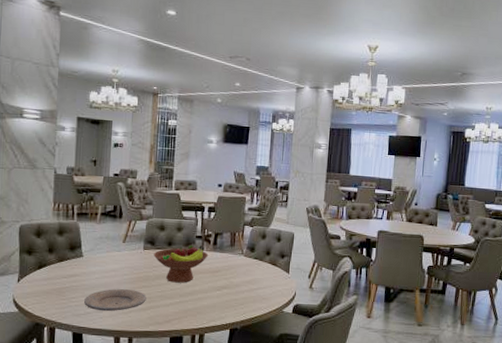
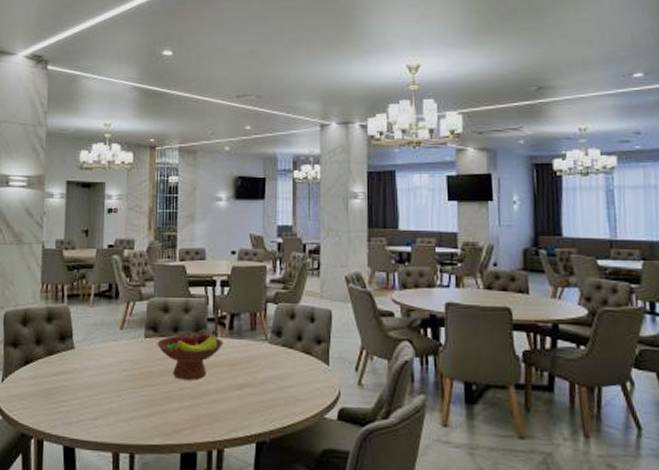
plate: present [84,289,147,312] -> none [77,389,150,419]

